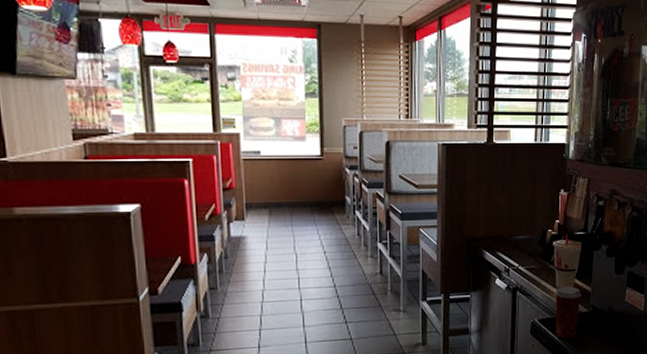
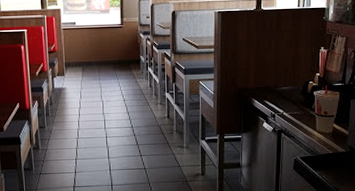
paper cup: present [554,286,582,339] -> none [314,130,340,174]

